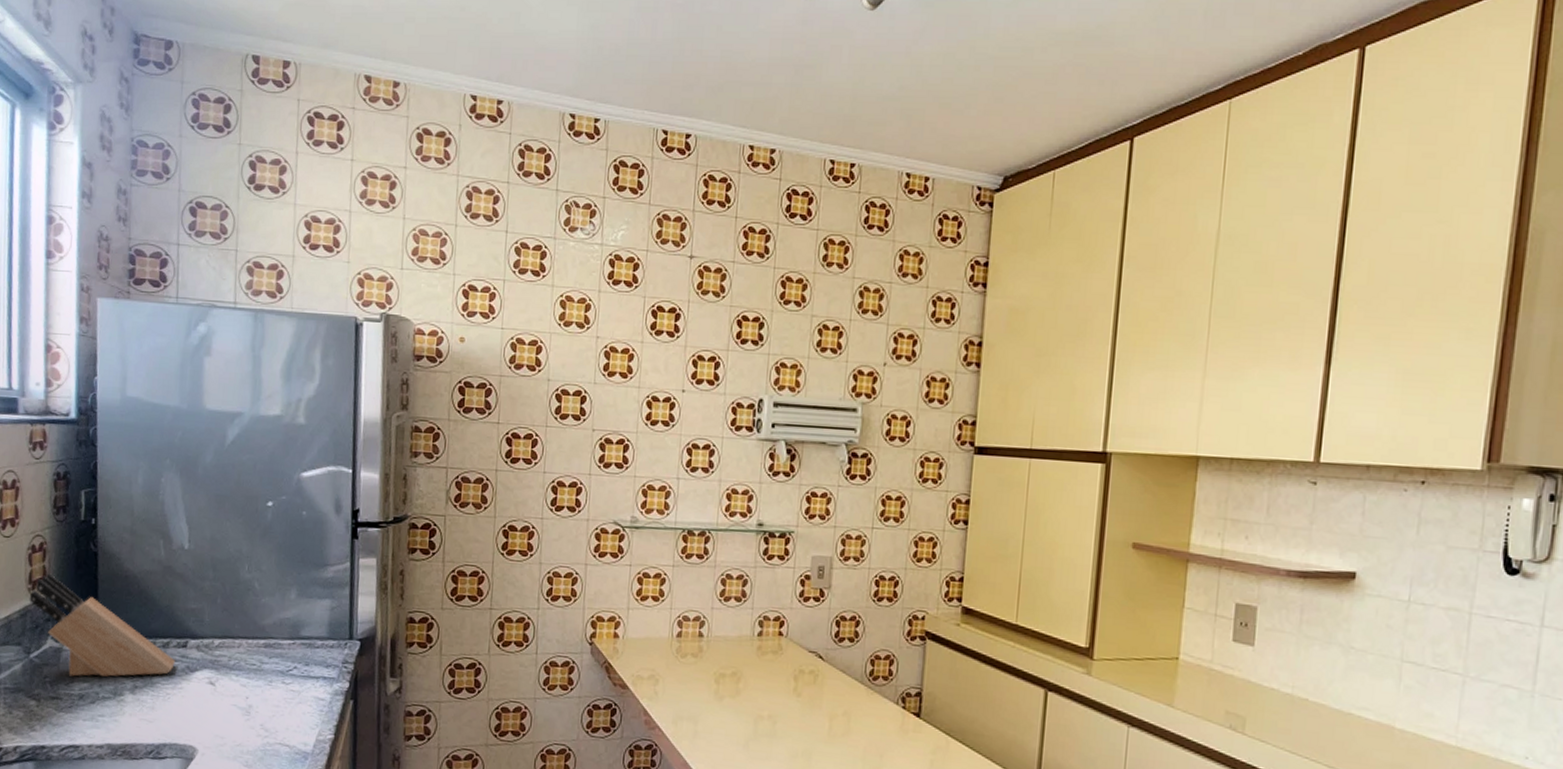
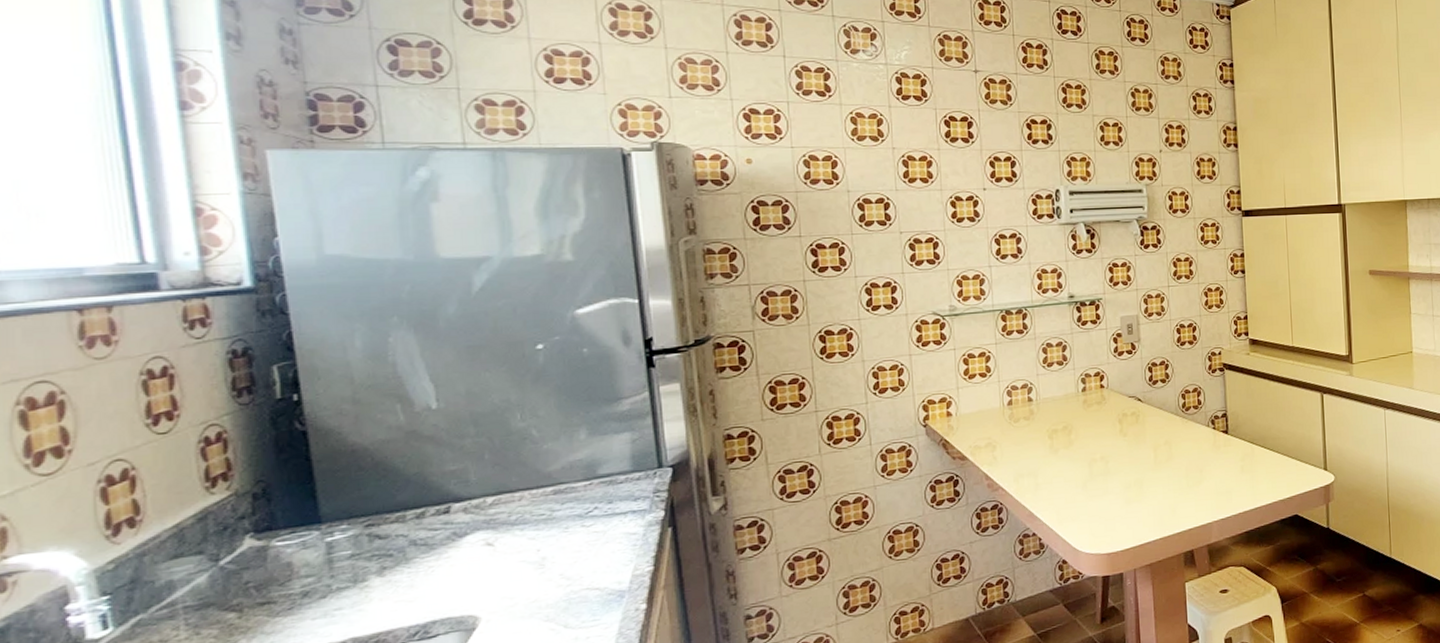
knife block: present [29,573,176,677] -> none [208,465,437,575]

